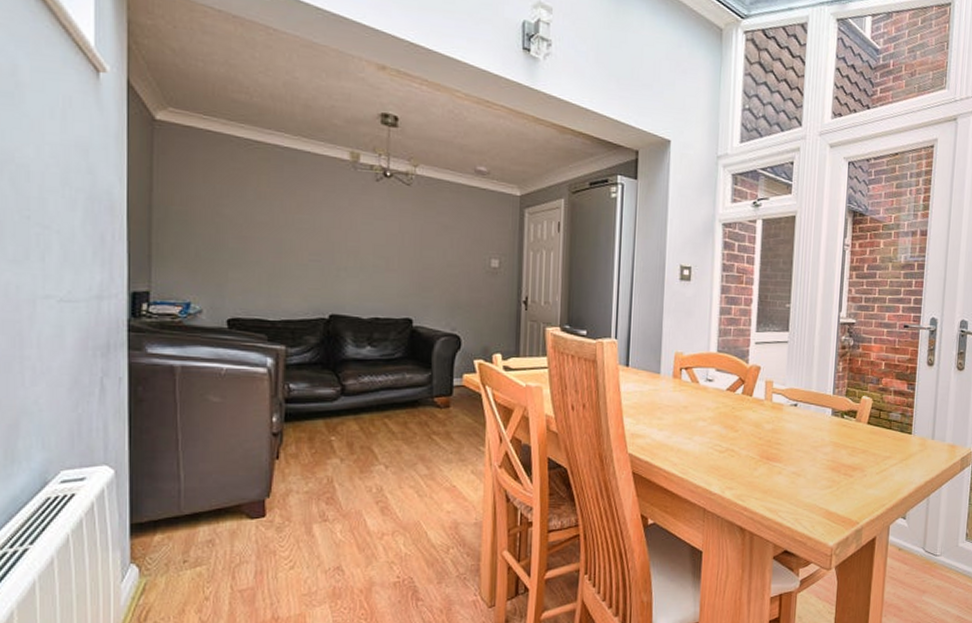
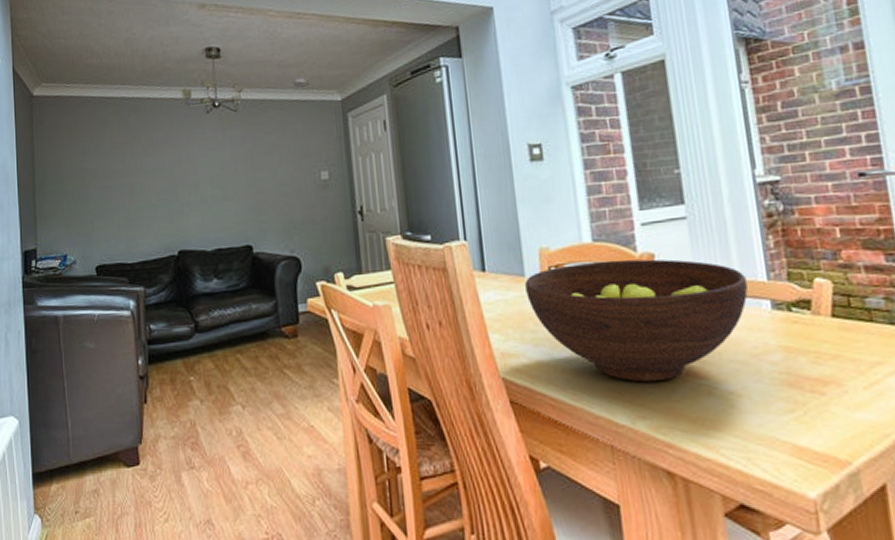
fruit bowl: none [659,367,819,463] -> present [525,259,748,383]

